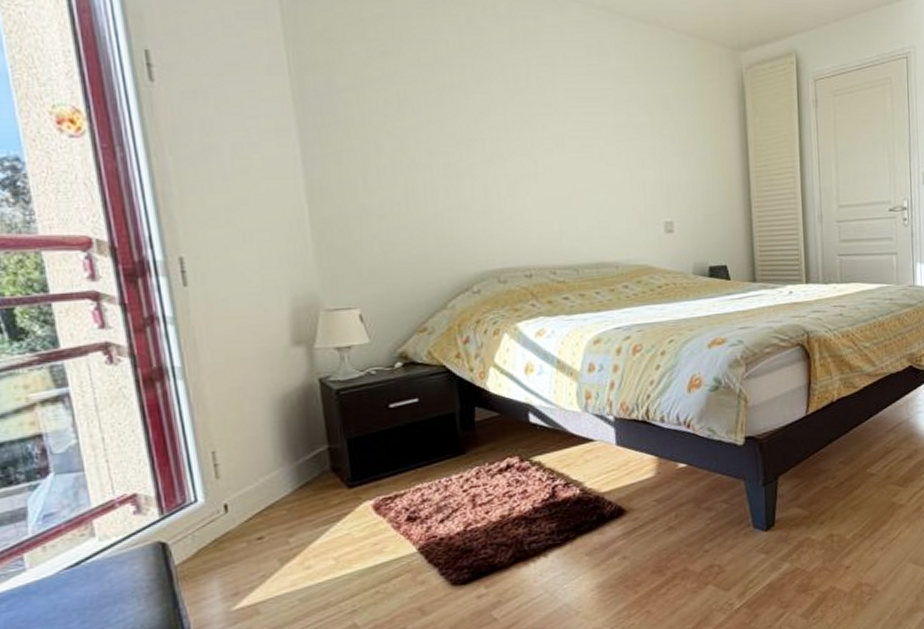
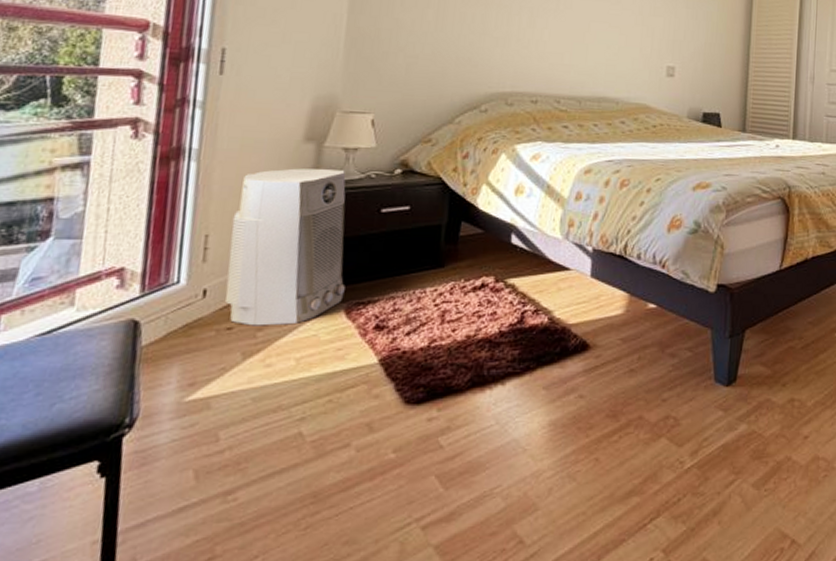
air purifier: none [236,370,369,534] -> present [225,168,346,326]

